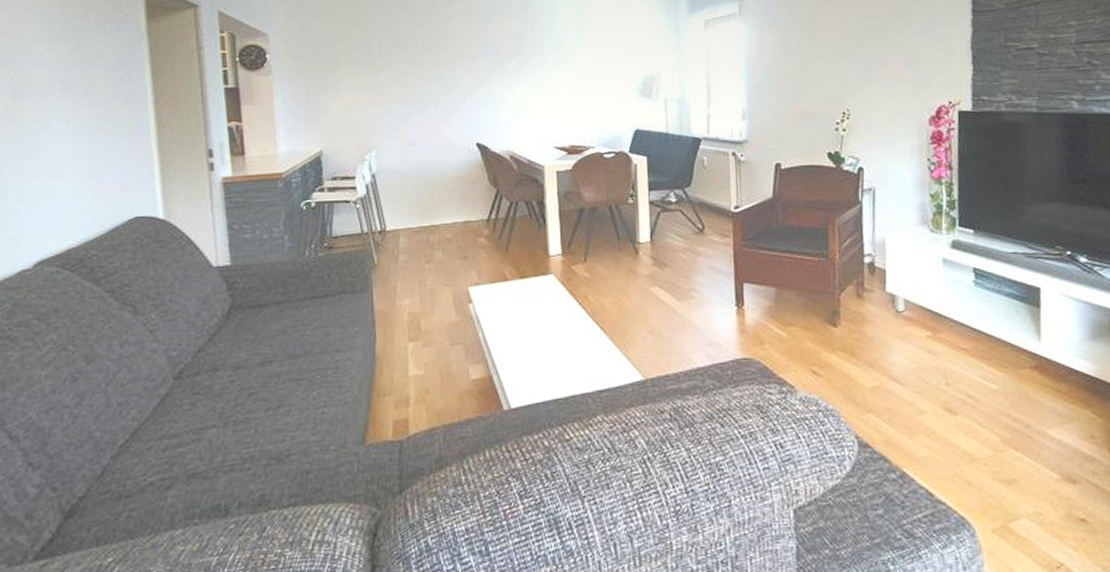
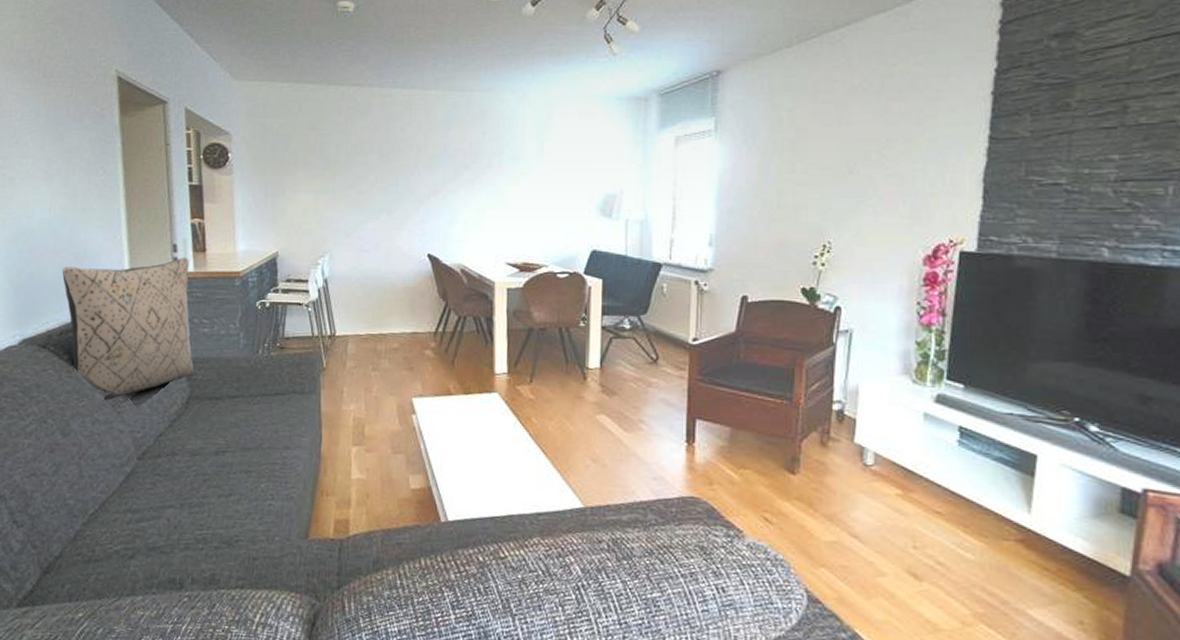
pillow: none [83,161,235,321] -> present [61,257,194,402]

